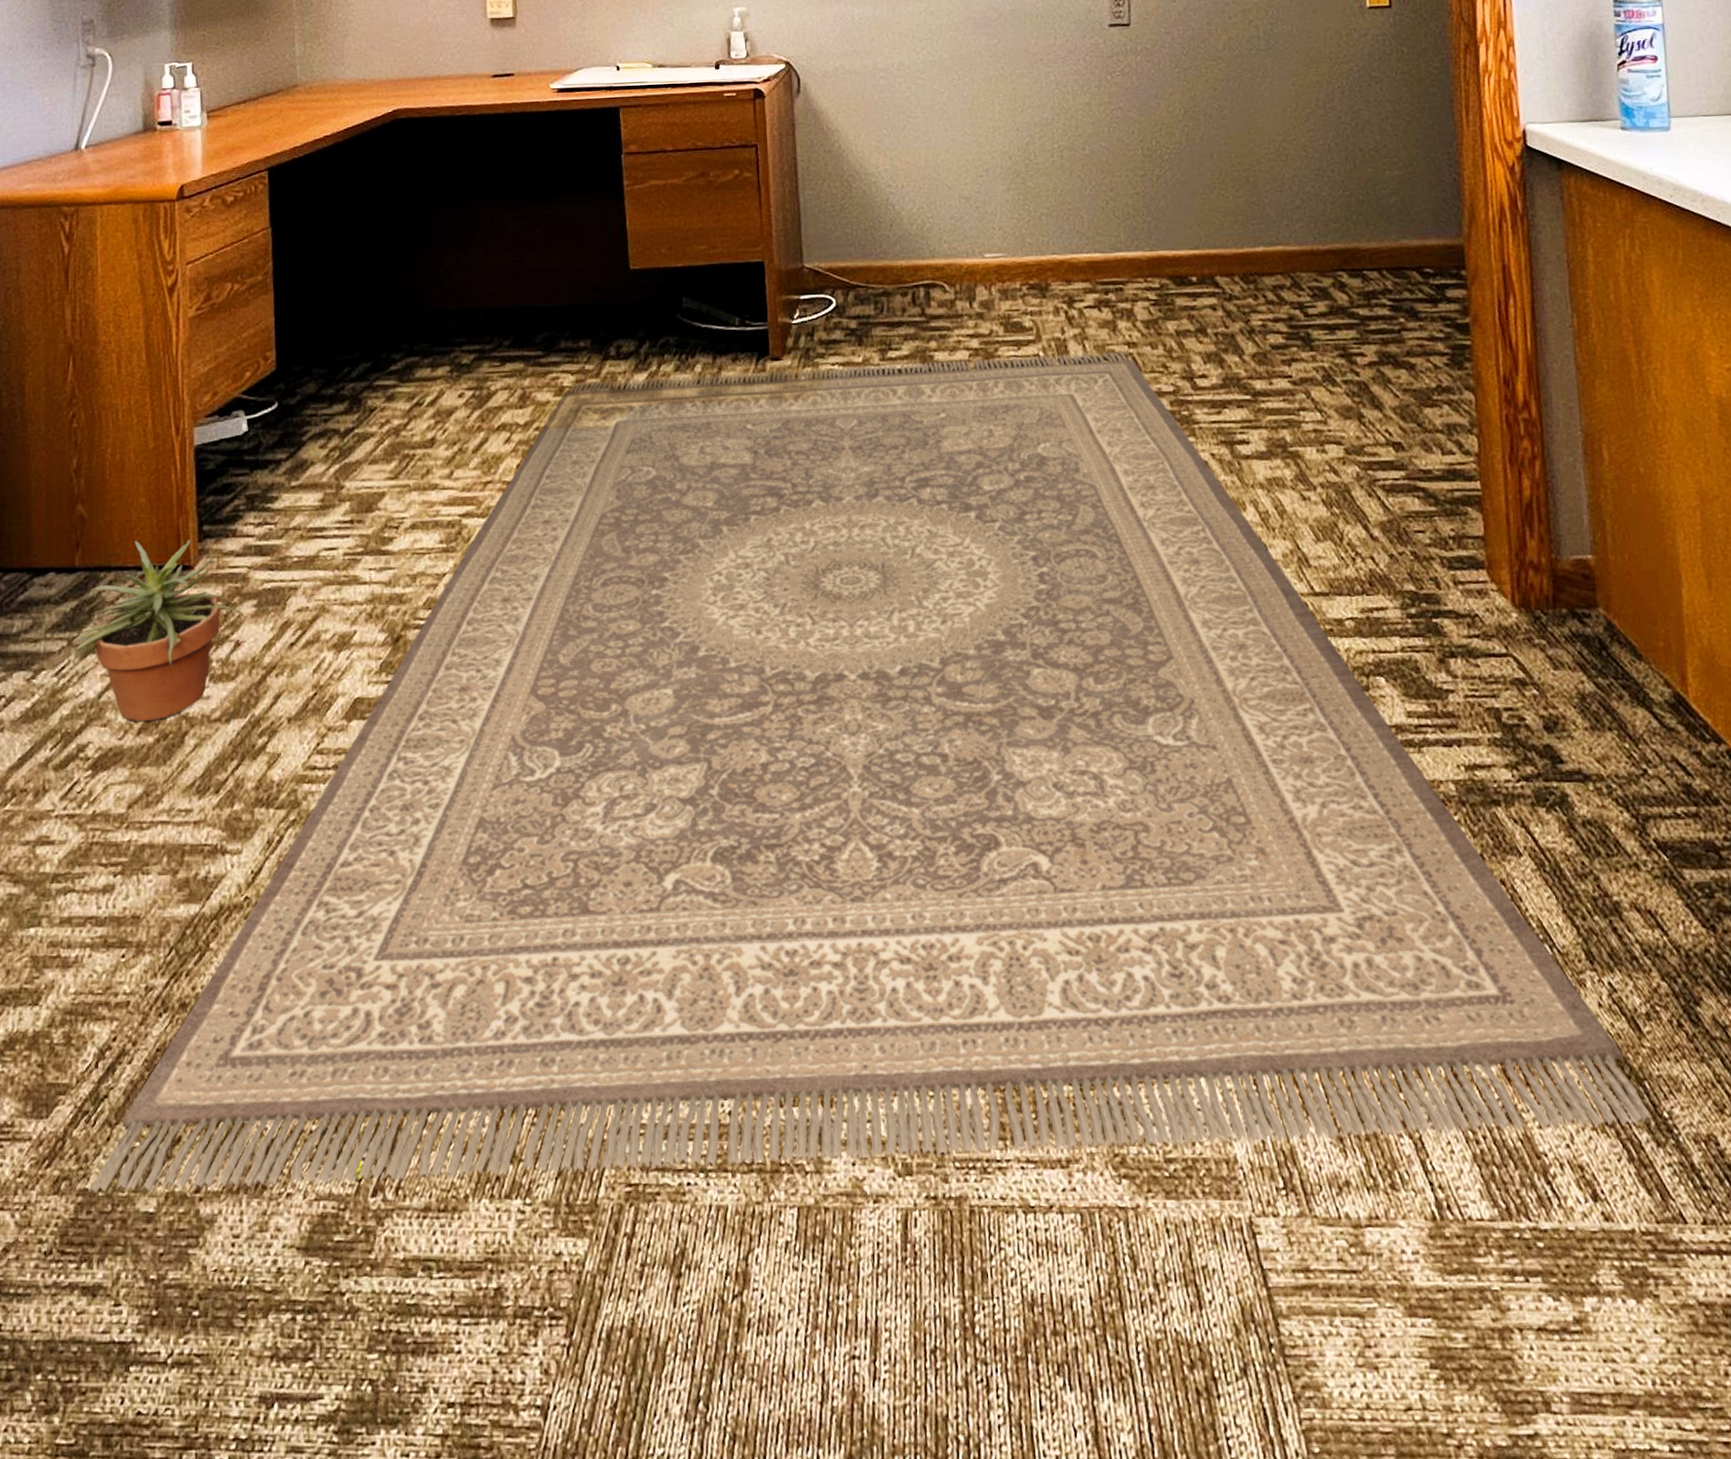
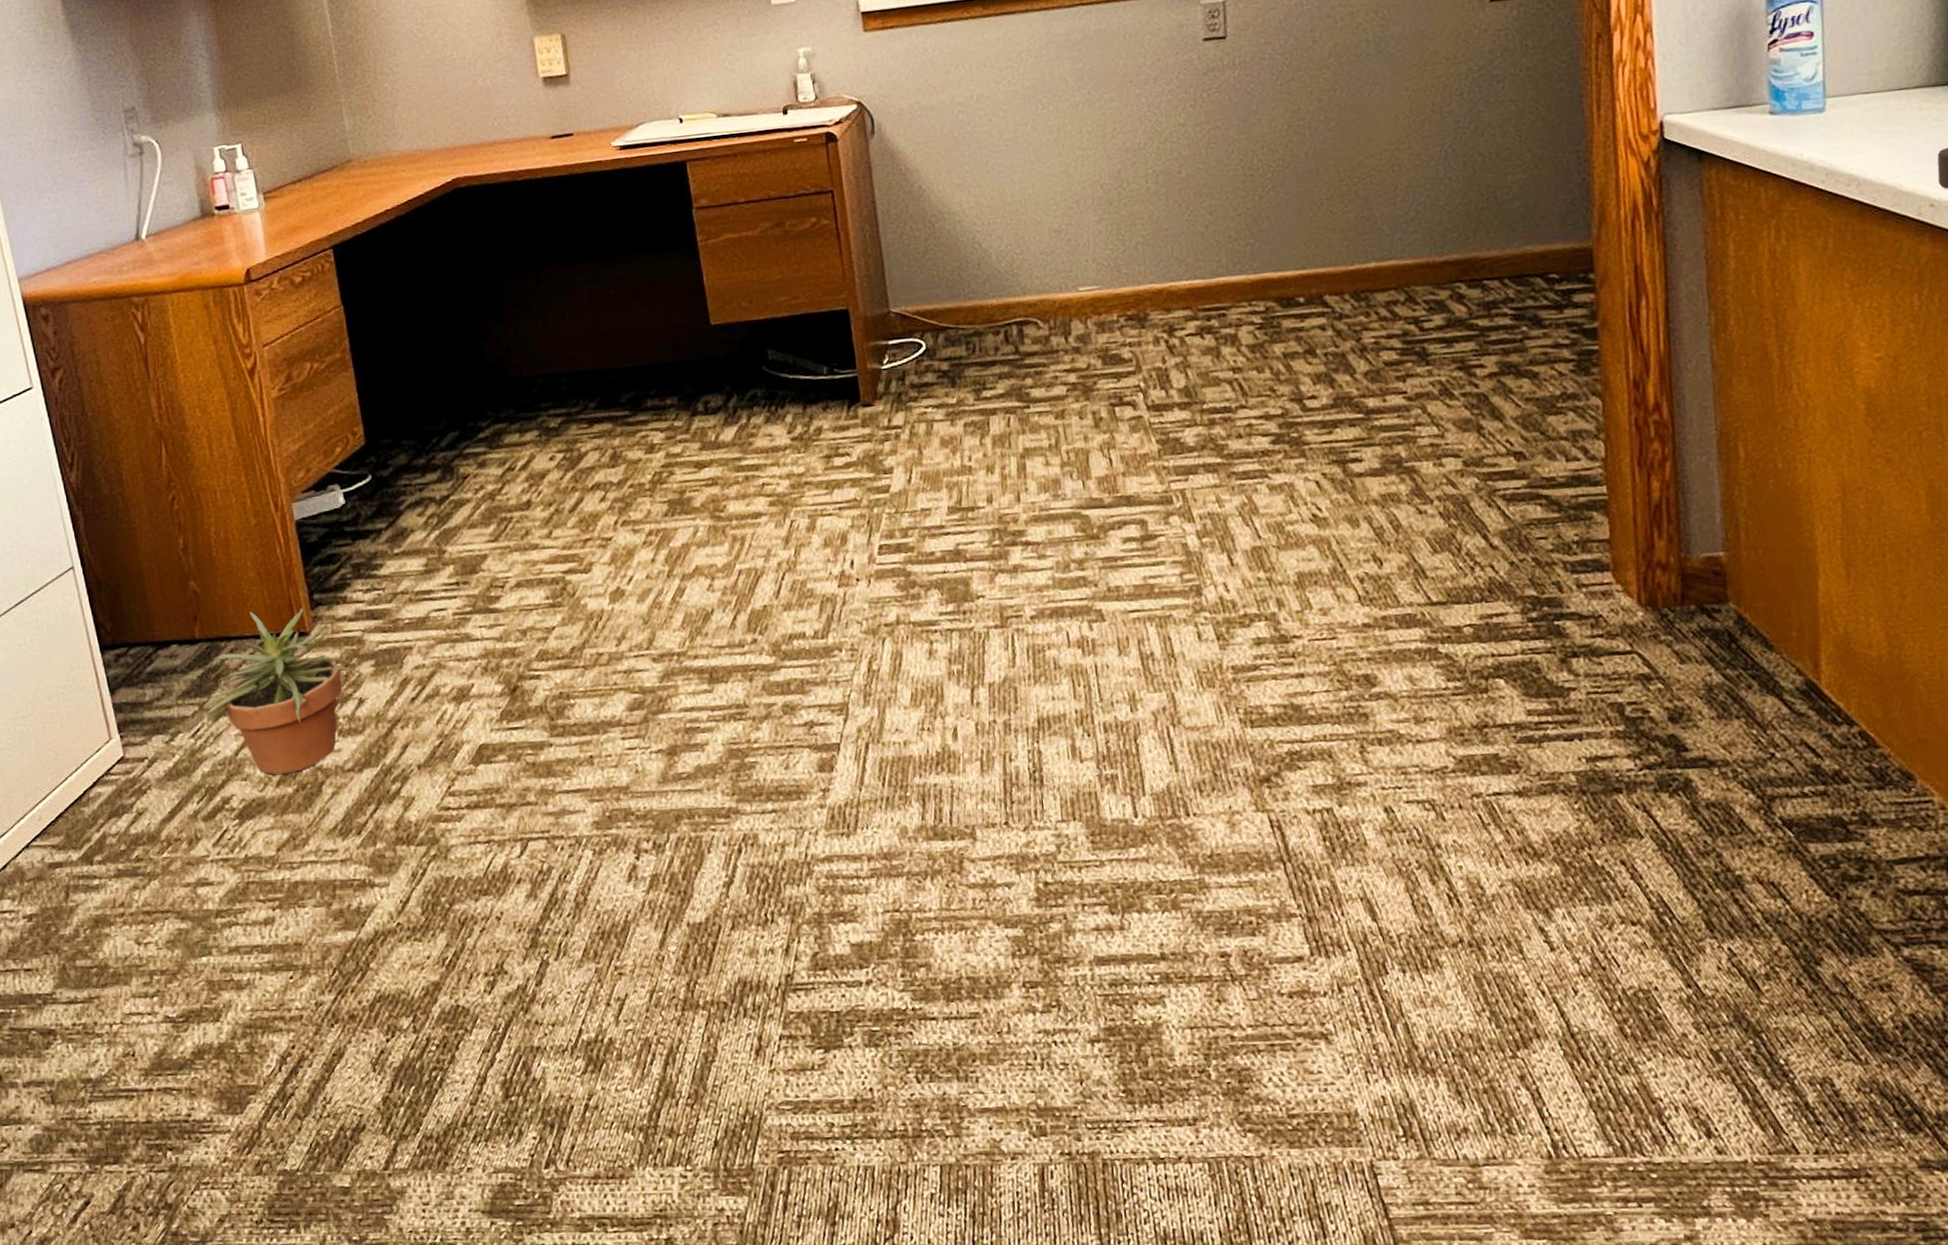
rug: present [87,351,1655,1194] -> none [287,377,1771,1174]

